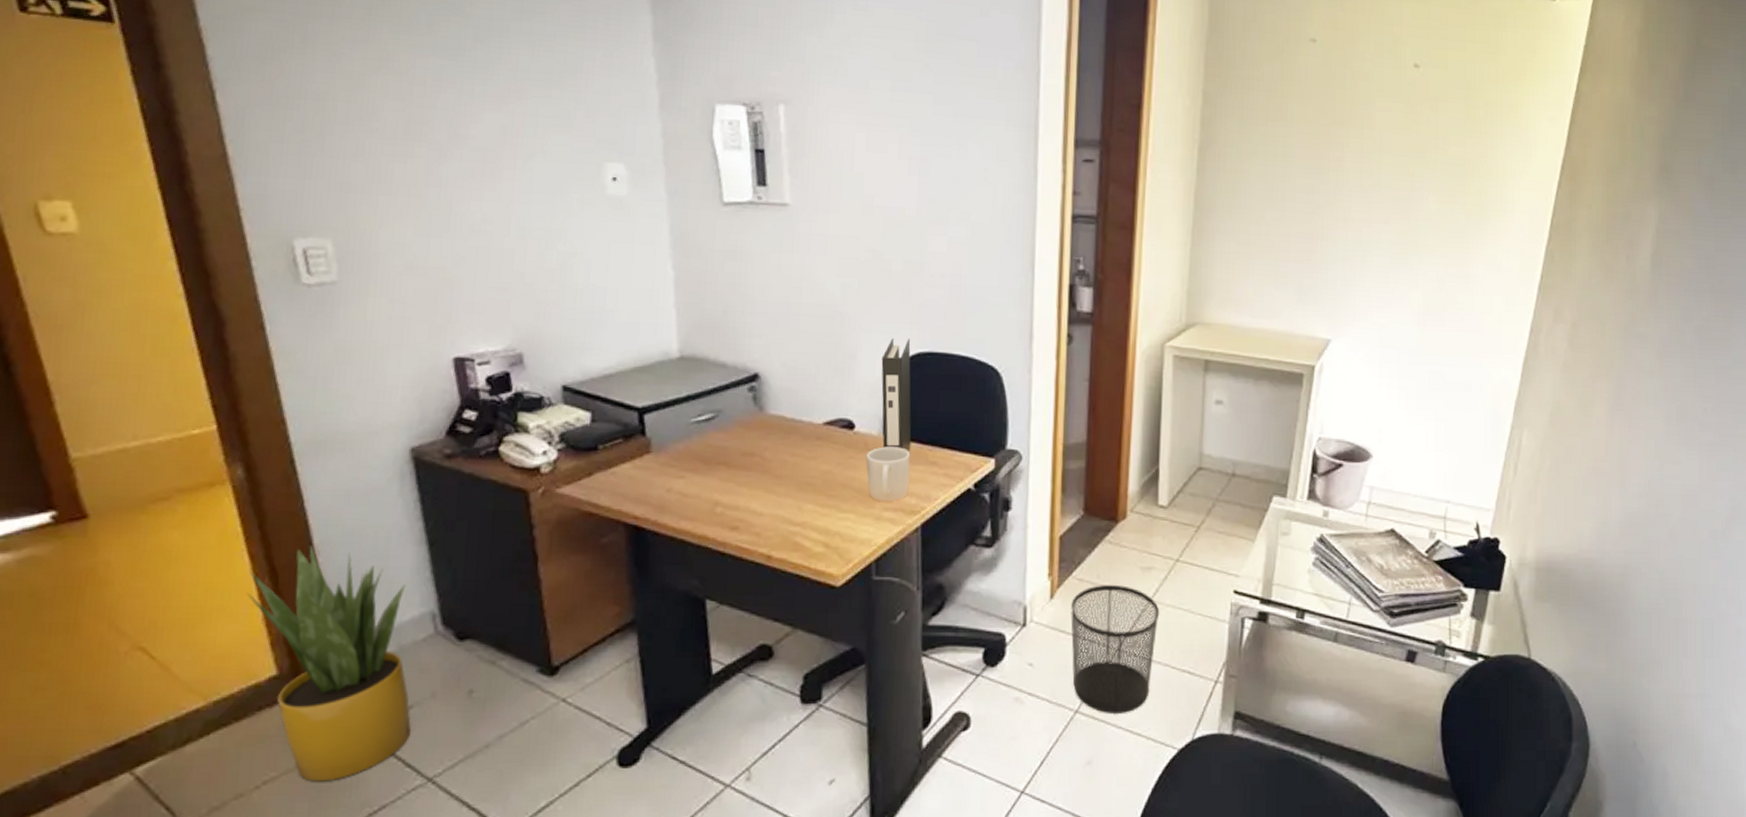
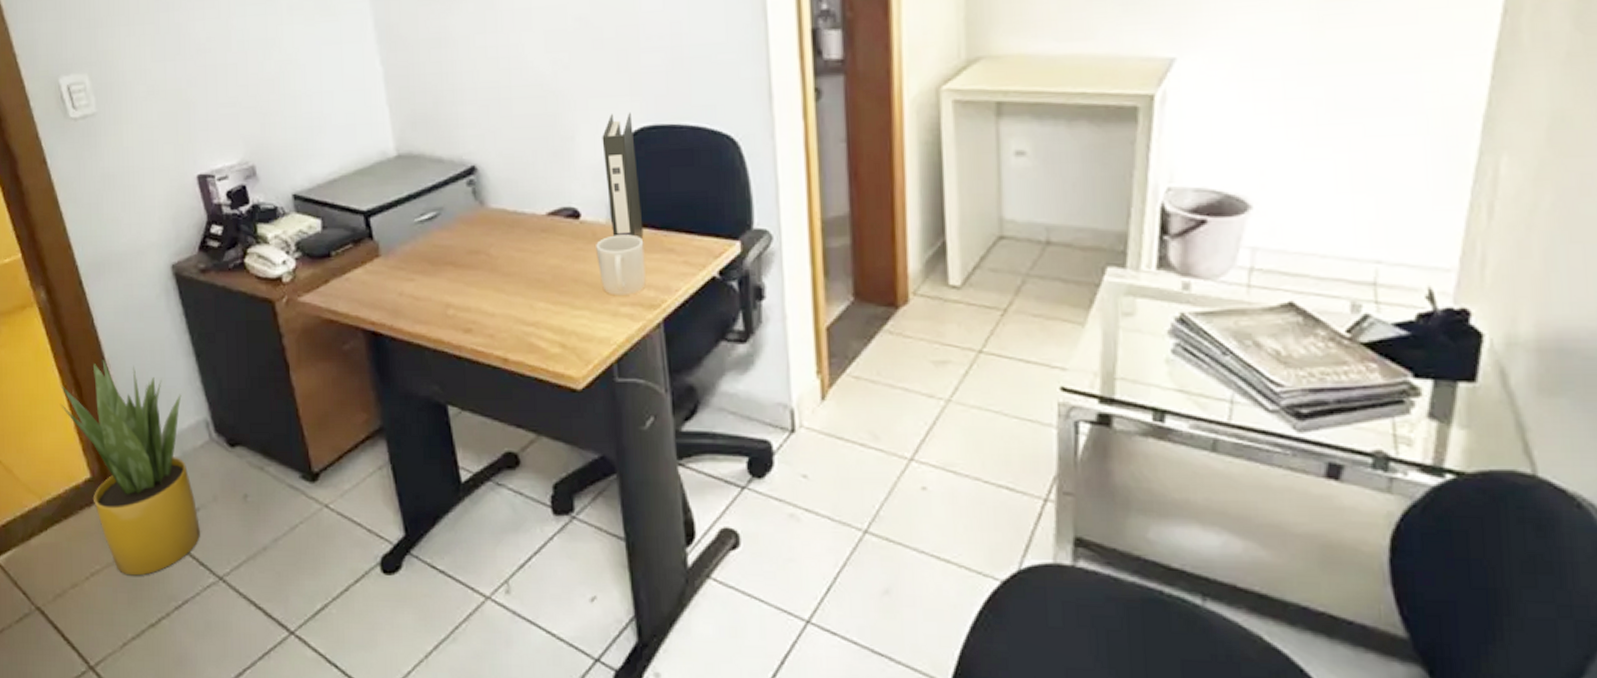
waste bin: present [1071,585,1160,713] -> none [848,383,963,535]

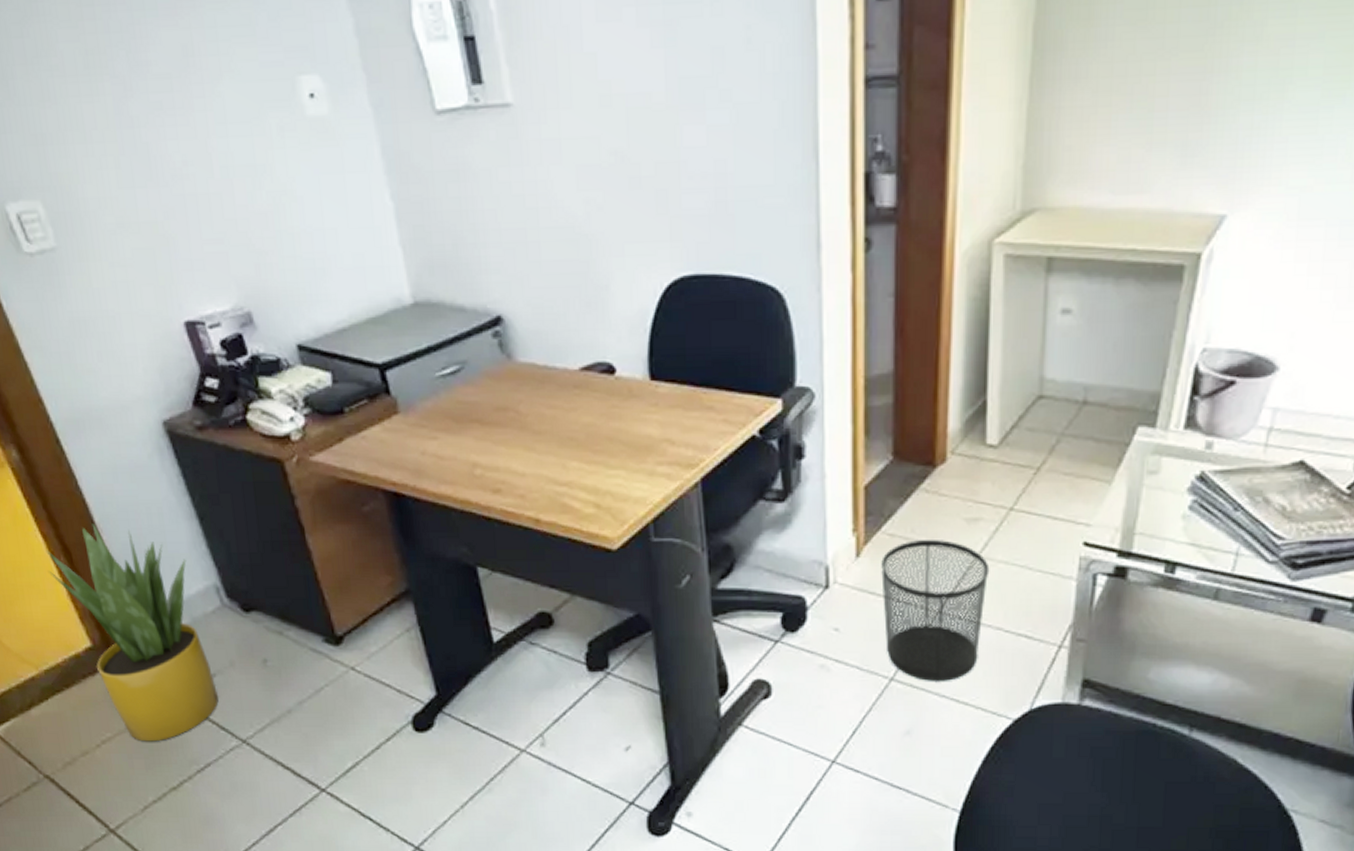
mug: present [596,234,646,296] -> none [632,391,684,455]
binder: present [602,112,644,240] -> none [639,259,682,397]
waste bin: none [848,383,963,535] -> present [881,540,990,681]

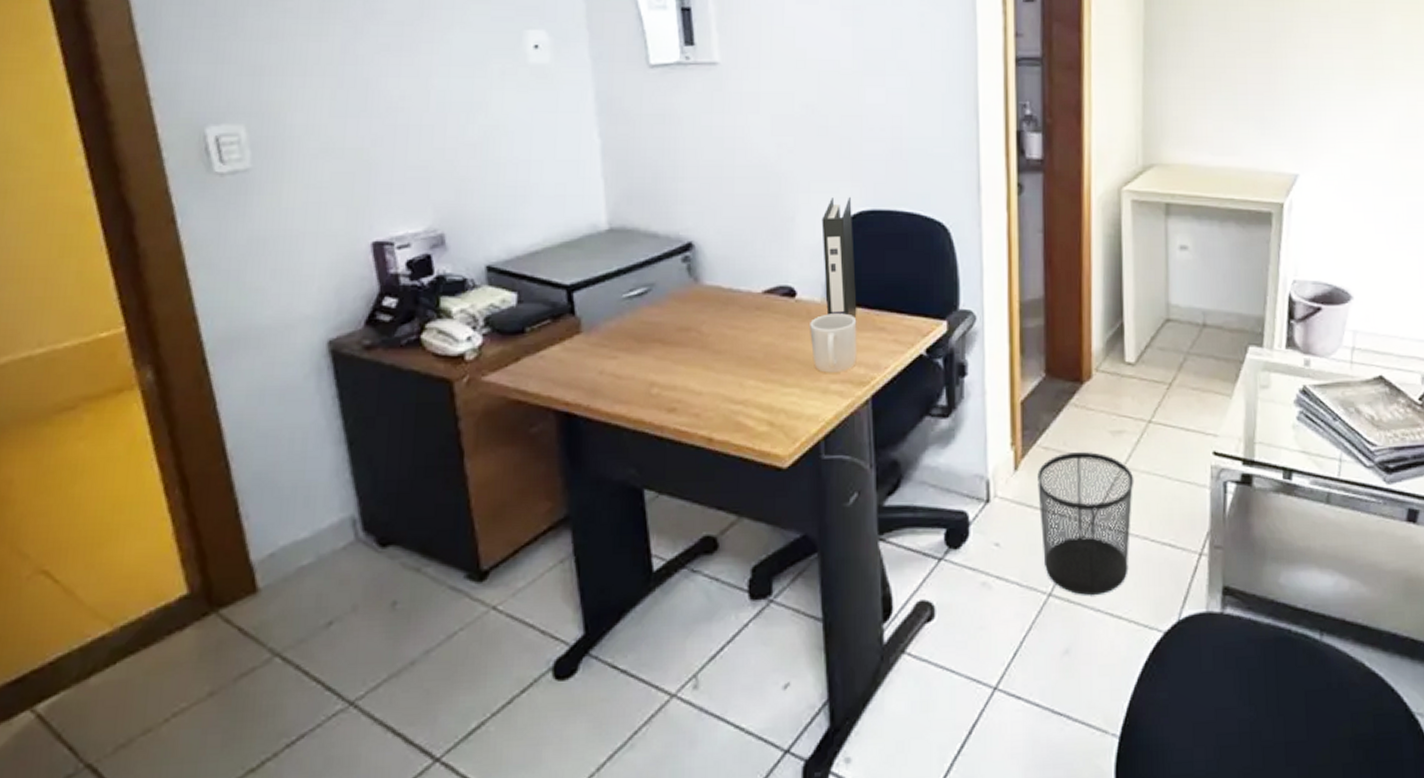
planter: present [46,524,219,742] -> none [156,451,331,712]
mug: none [632,391,684,455] -> present [810,313,857,373]
binder: none [639,259,682,397] -> present [821,196,857,319]

